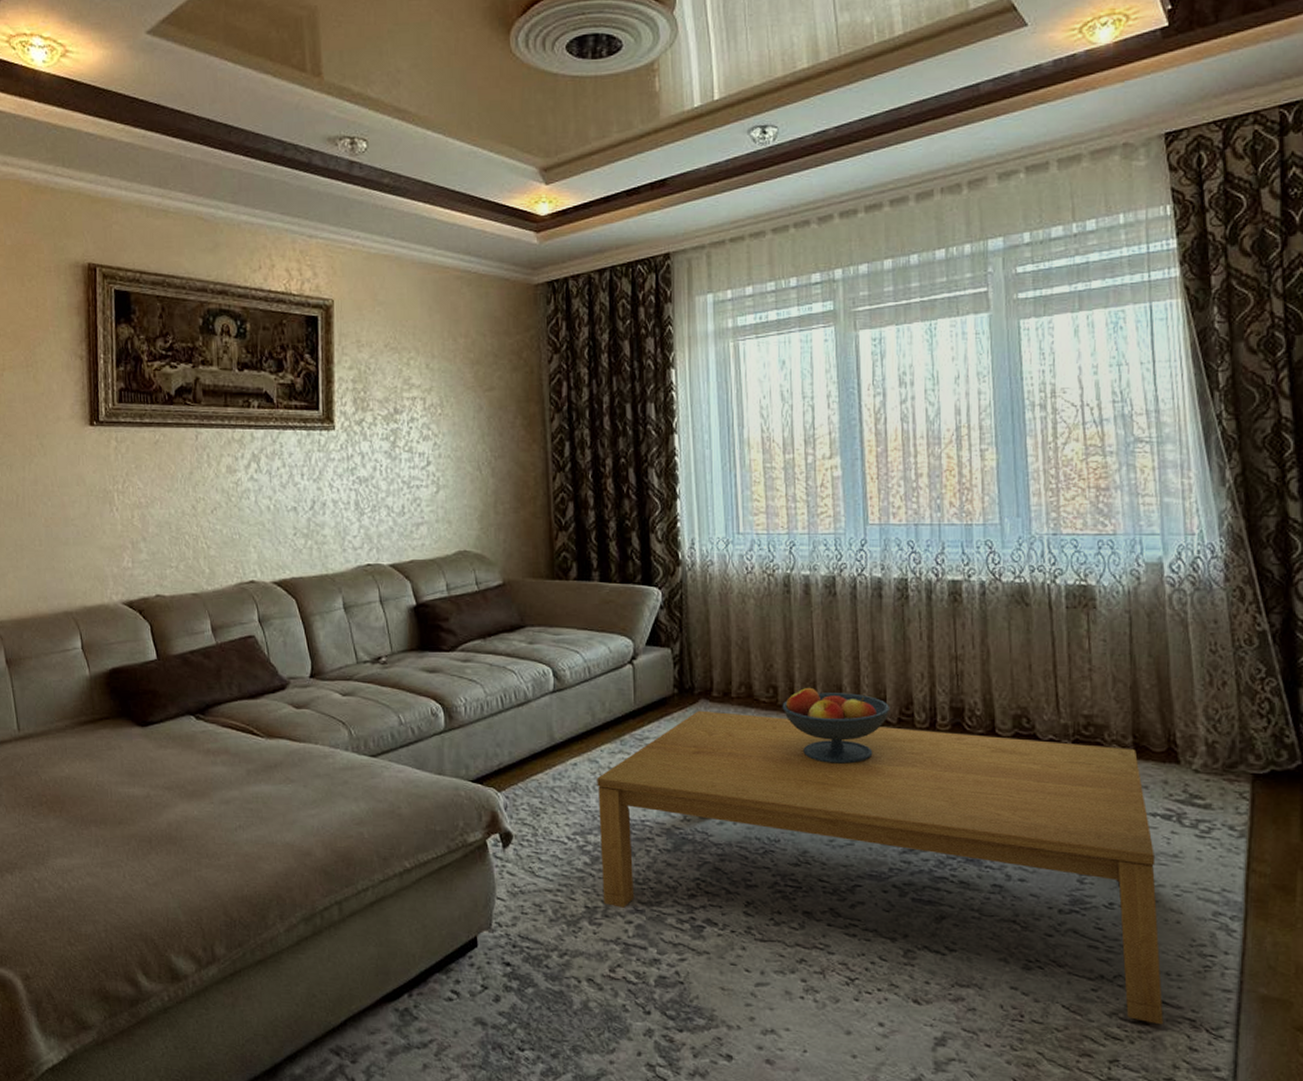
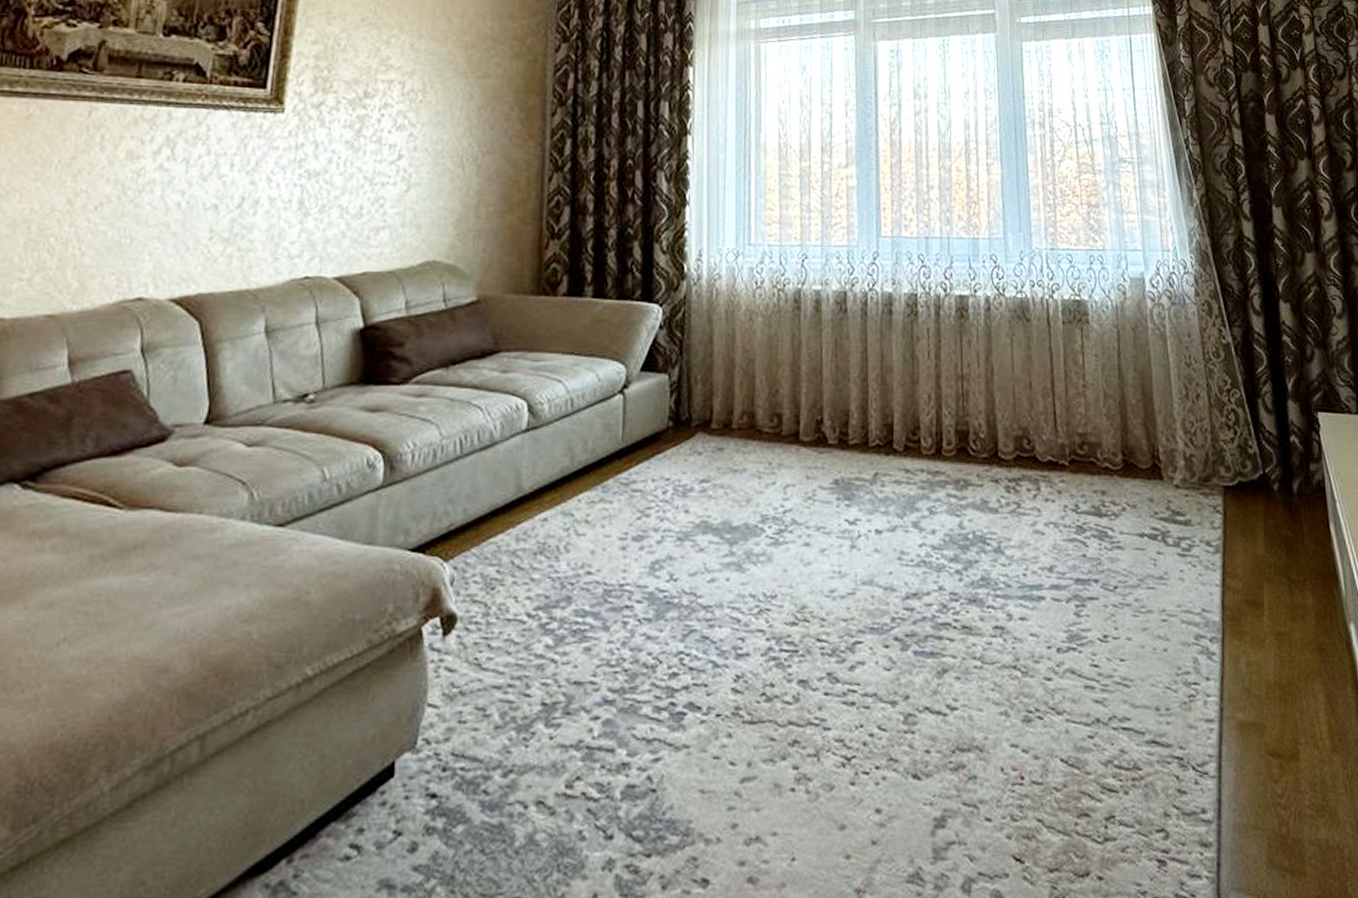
coffee table: present [597,710,1163,1025] -> none [565,445,1154,769]
fruit bowl: present [782,687,889,764] -> none [786,414,896,500]

